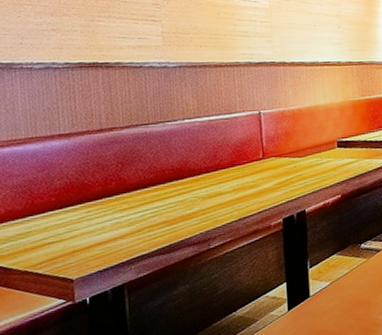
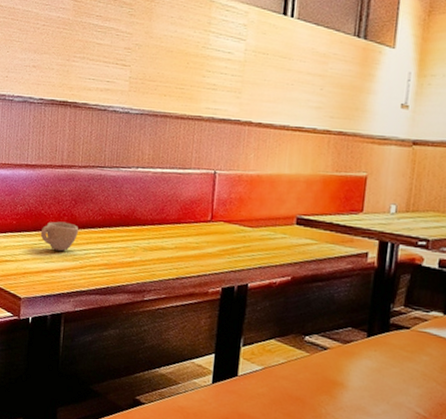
cup: none [86,187,131,219] -> present [40,221,79,251]

